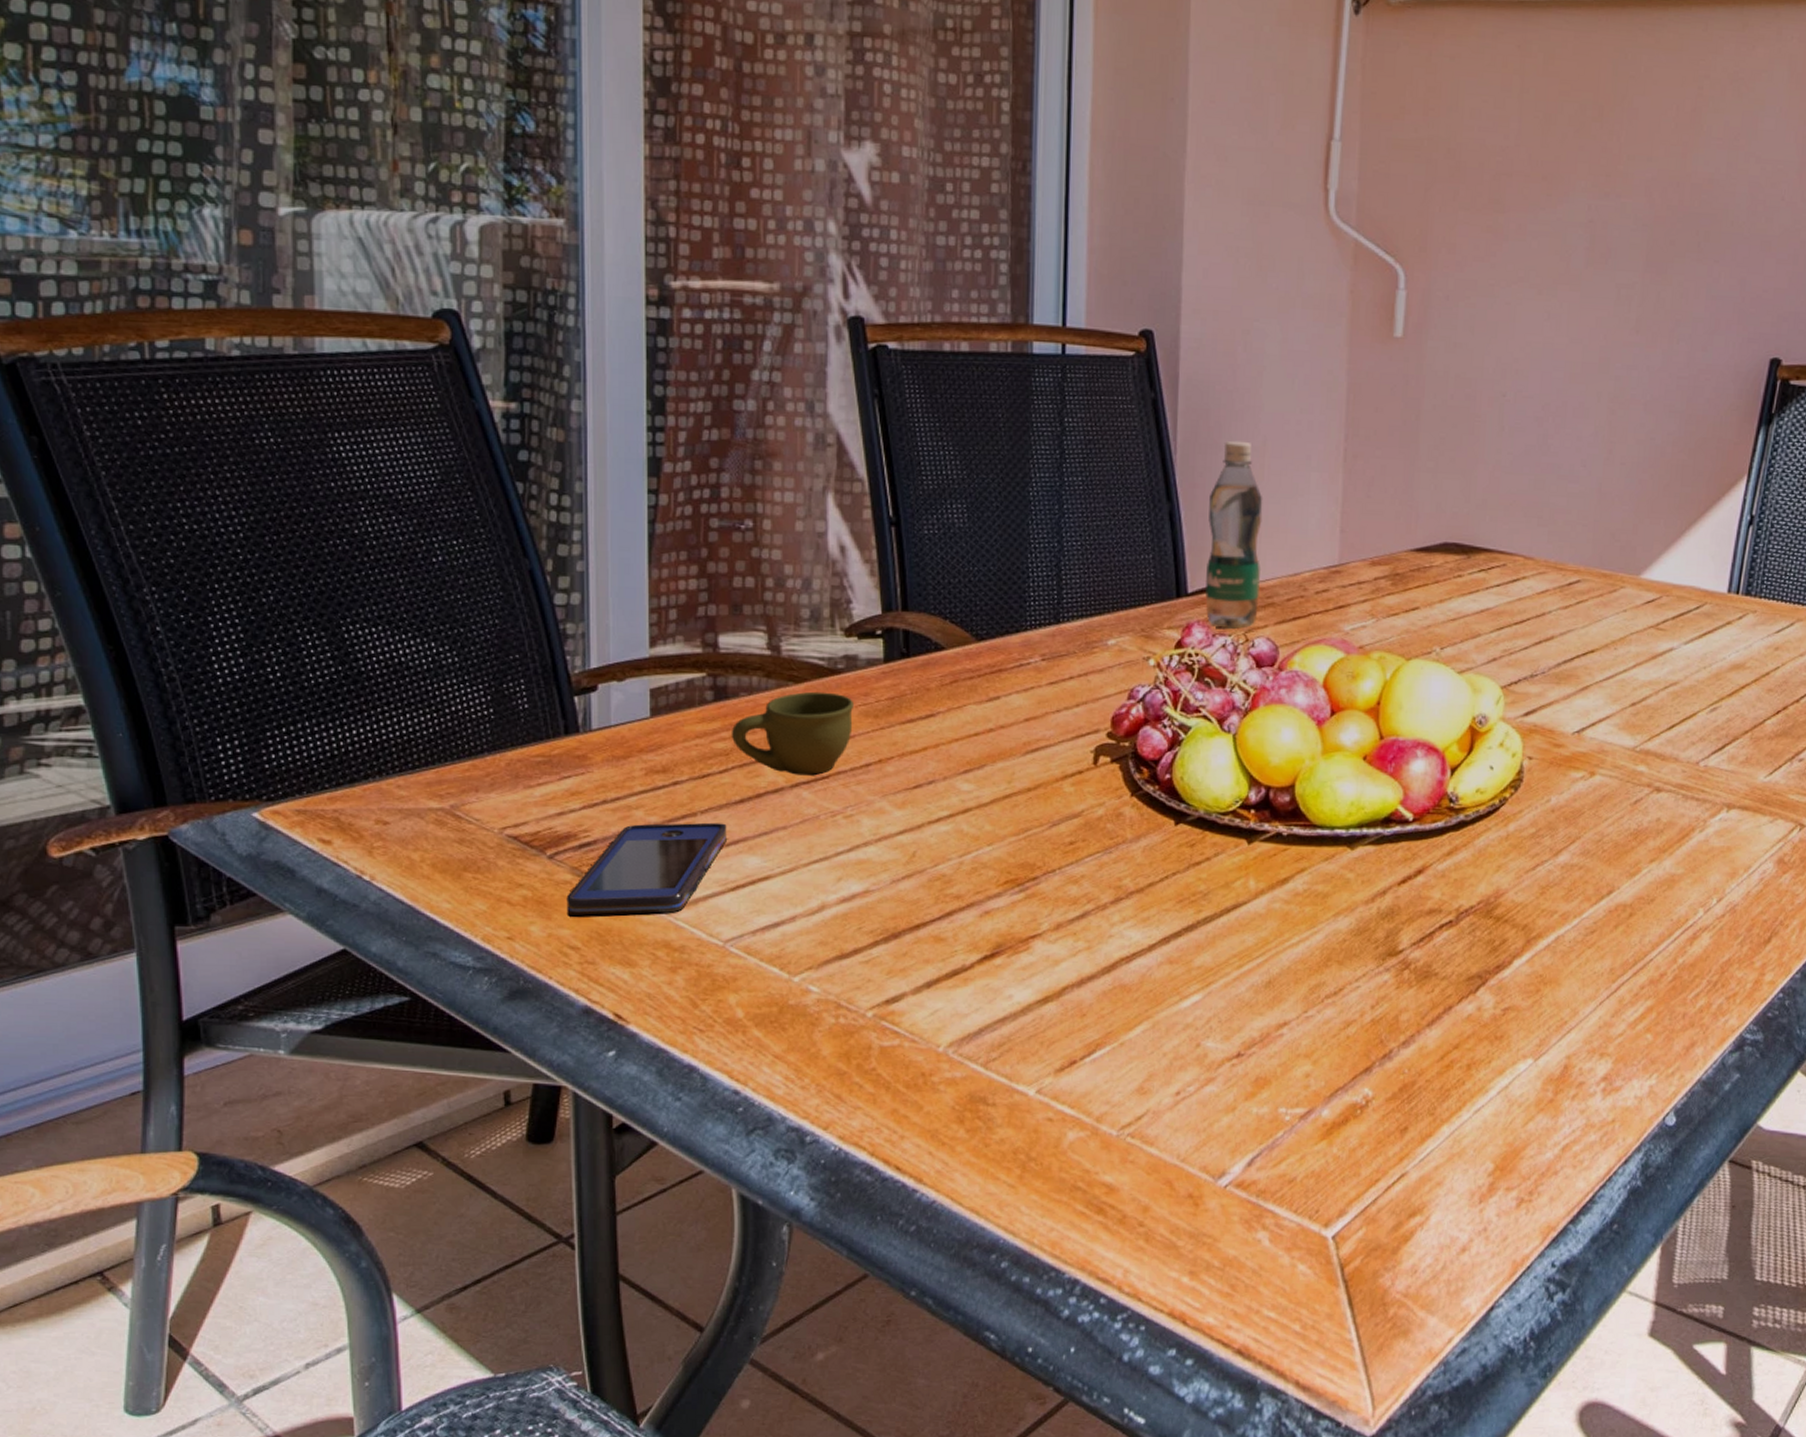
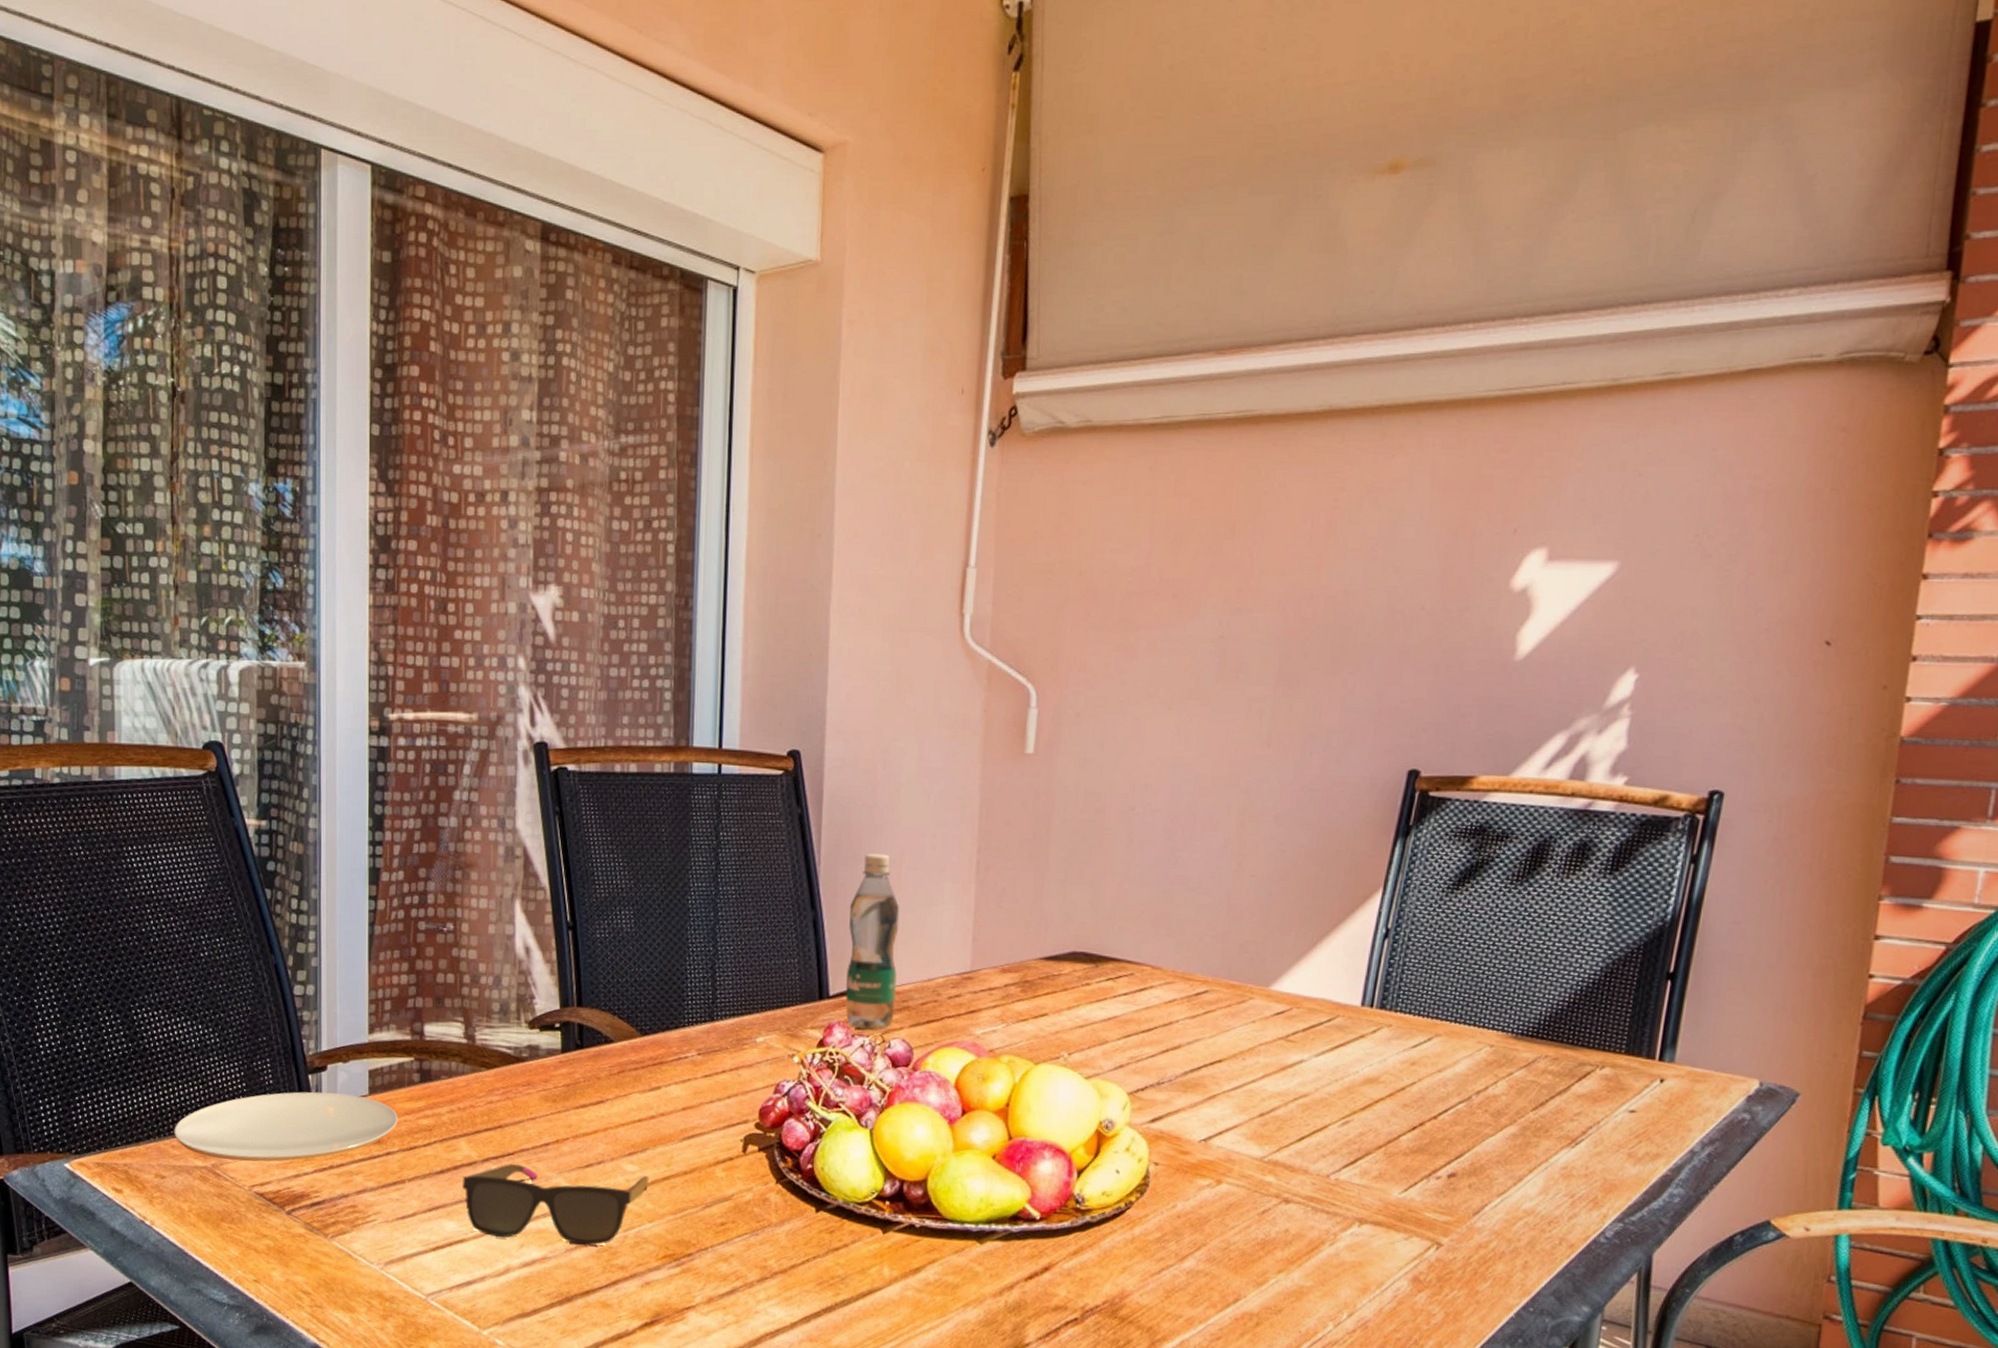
plate: none [400,716,687,800] -> present [174,1091,398,1162]
mobile phone: present [566,822,727,918] -> none [300,1188,429,1269]
cup: present [731,691,855,776] -> none [433,1076,536,1152]
sunglasses: none [765,788,988,875] -> present [461,1163,649,1246]

